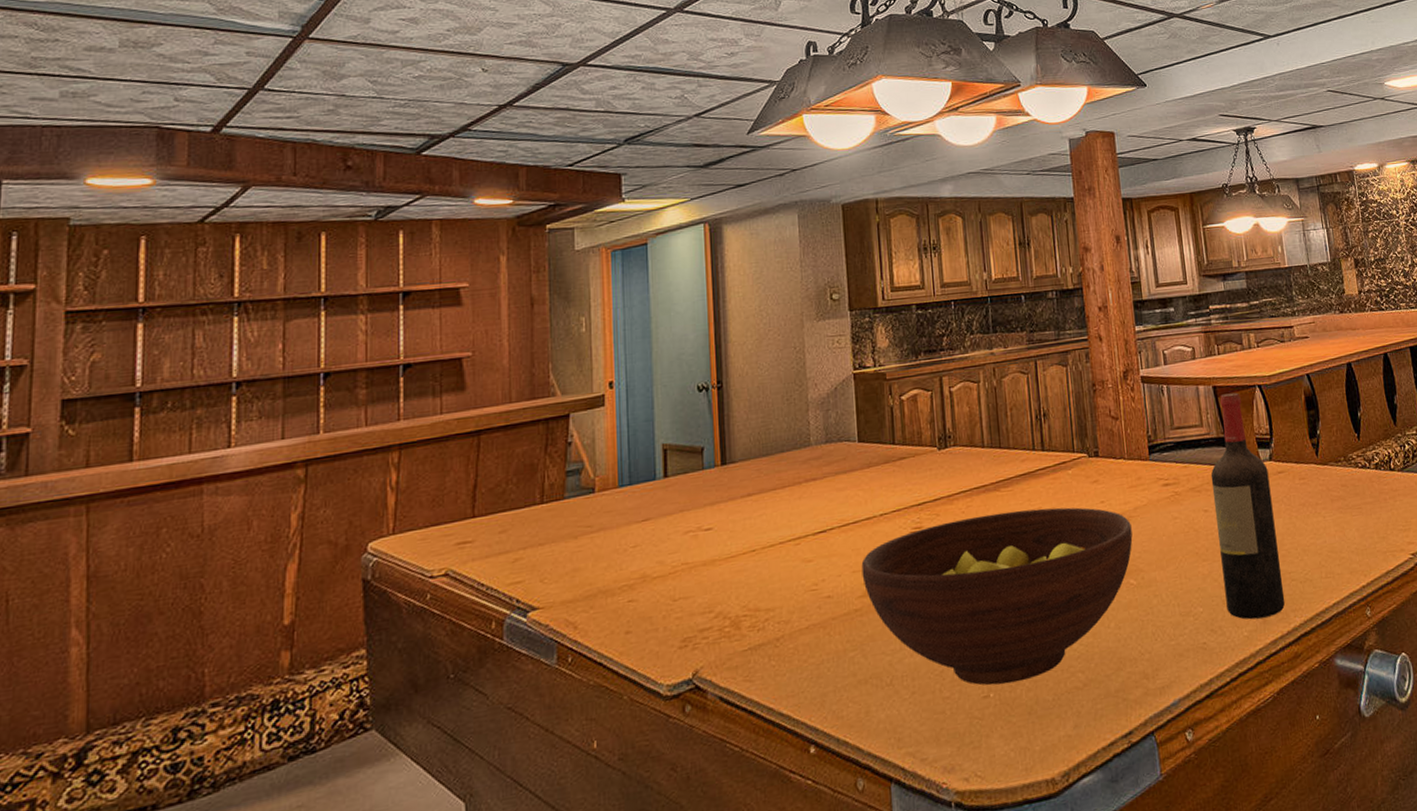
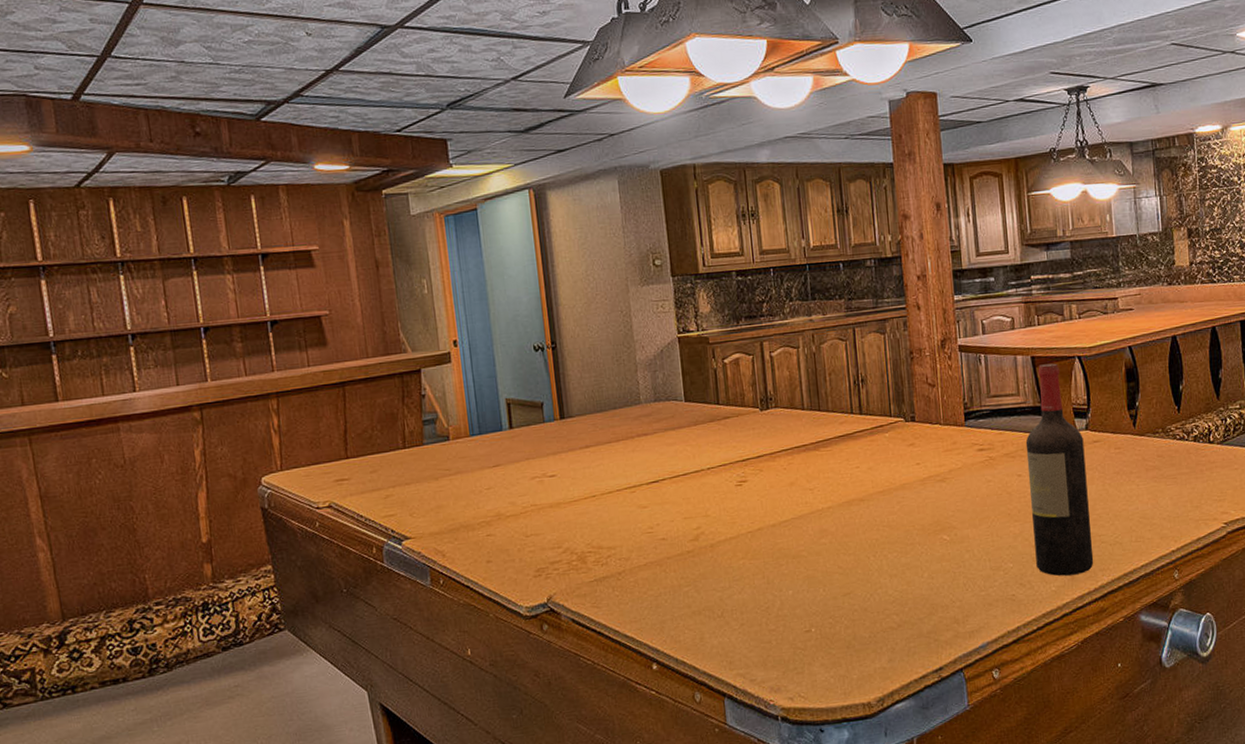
fruit bowl: present [861,507,1133,686] -> none [692,467,947,622]

